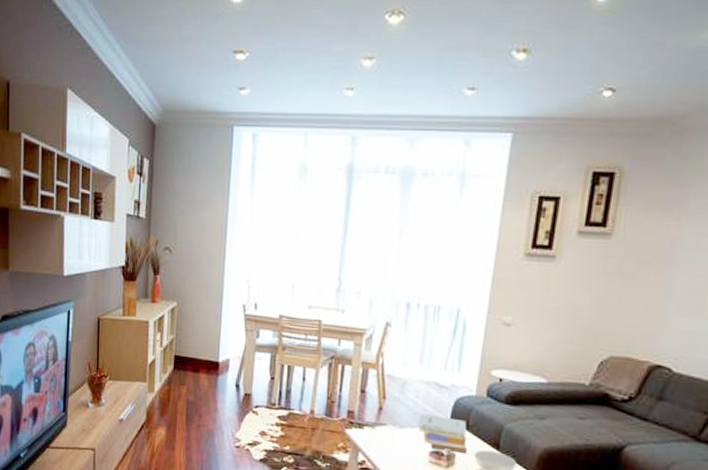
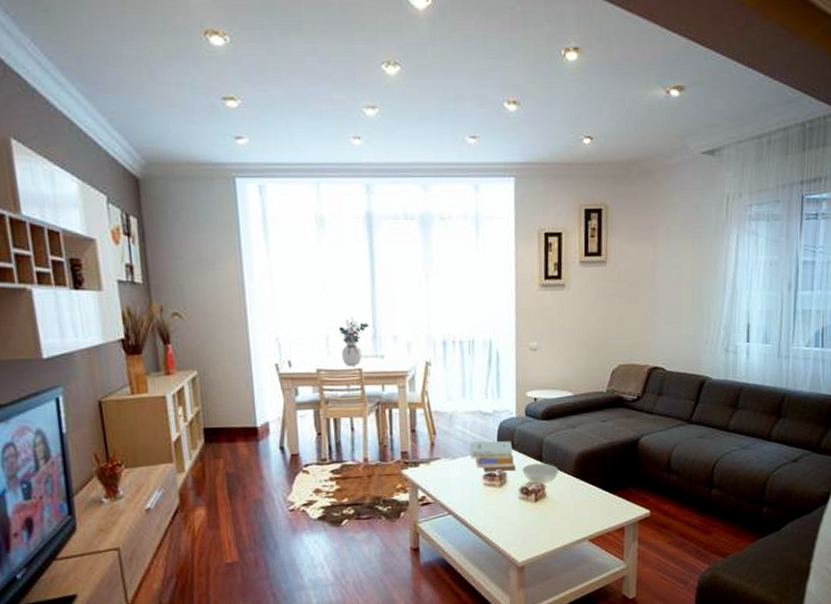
bouquet: none [304,268,335,317] -> present [339,317,370,366]

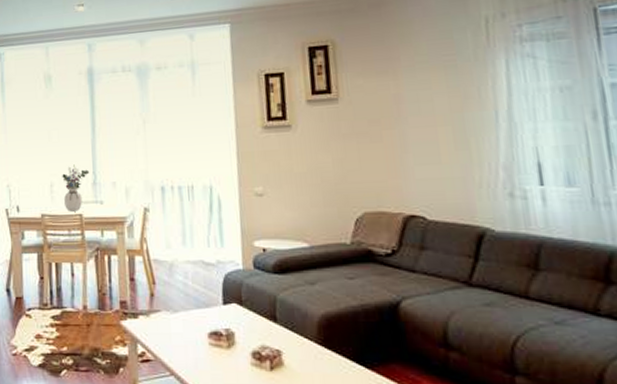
books: present [469,440,515,472] -> none [191,294,245,332]
bowl: present [522,463,559,484] -> none [252,324,298,349]

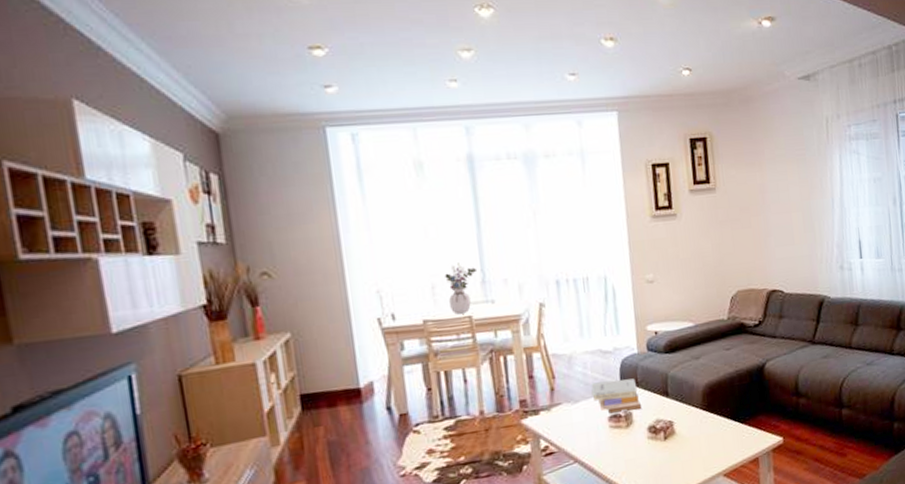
books: none [191,294,245,332] -> present [591,378,641,414]

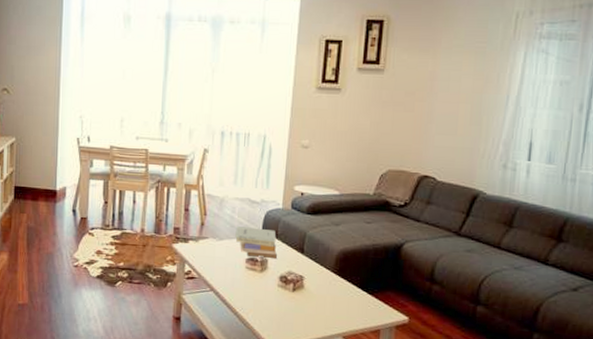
bouquet: present [445,262,478,315] -> none [132,103,159,146]

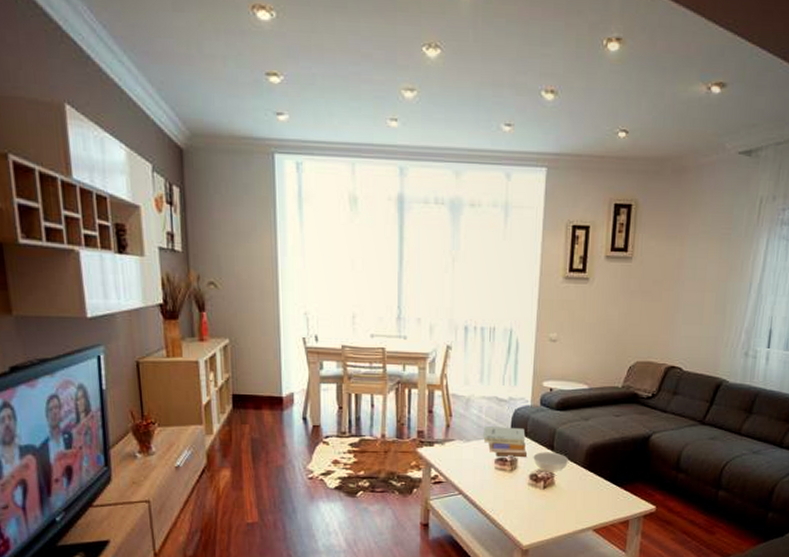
bowl: none [283,254,319,276] -> present [533,452,569,472]

